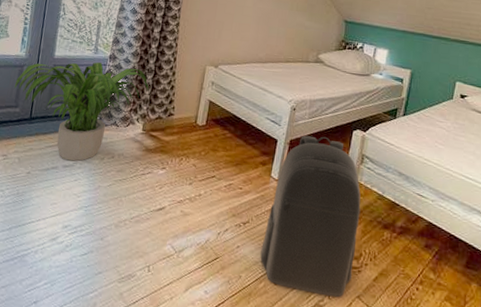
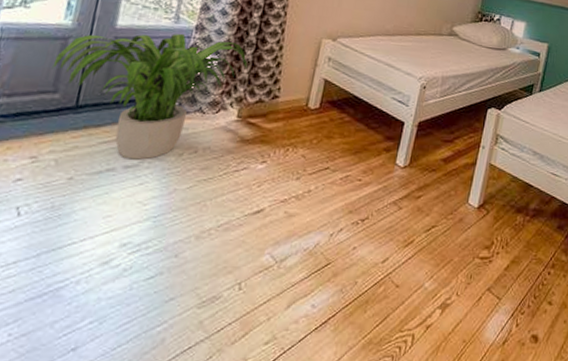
backpack: present [260,135,361,297] -> none [380,116,494,292]

